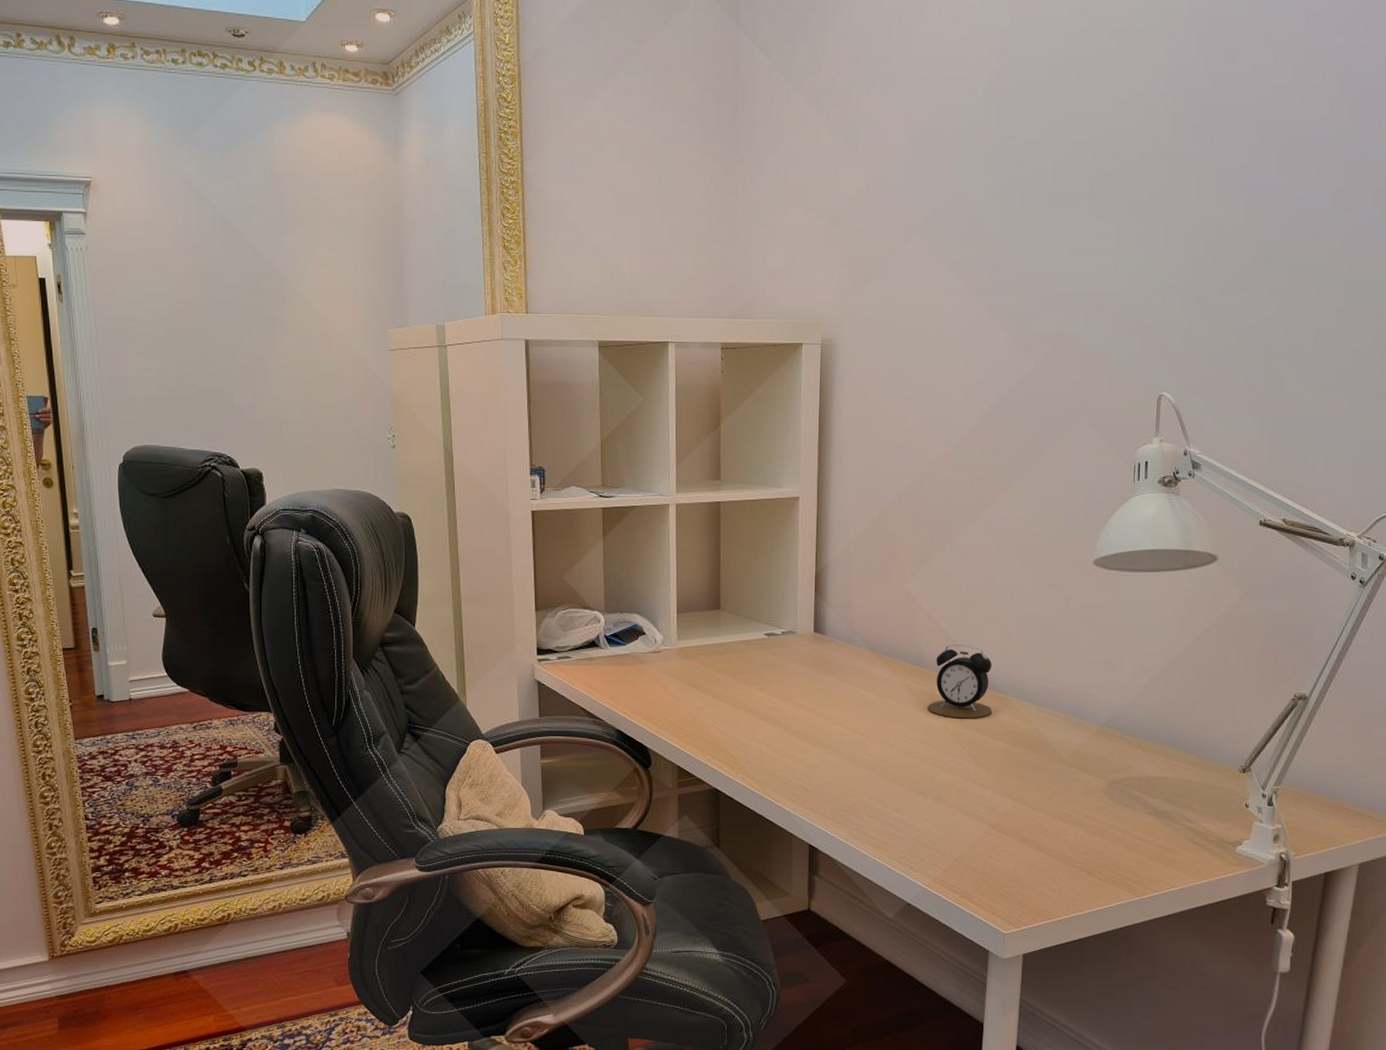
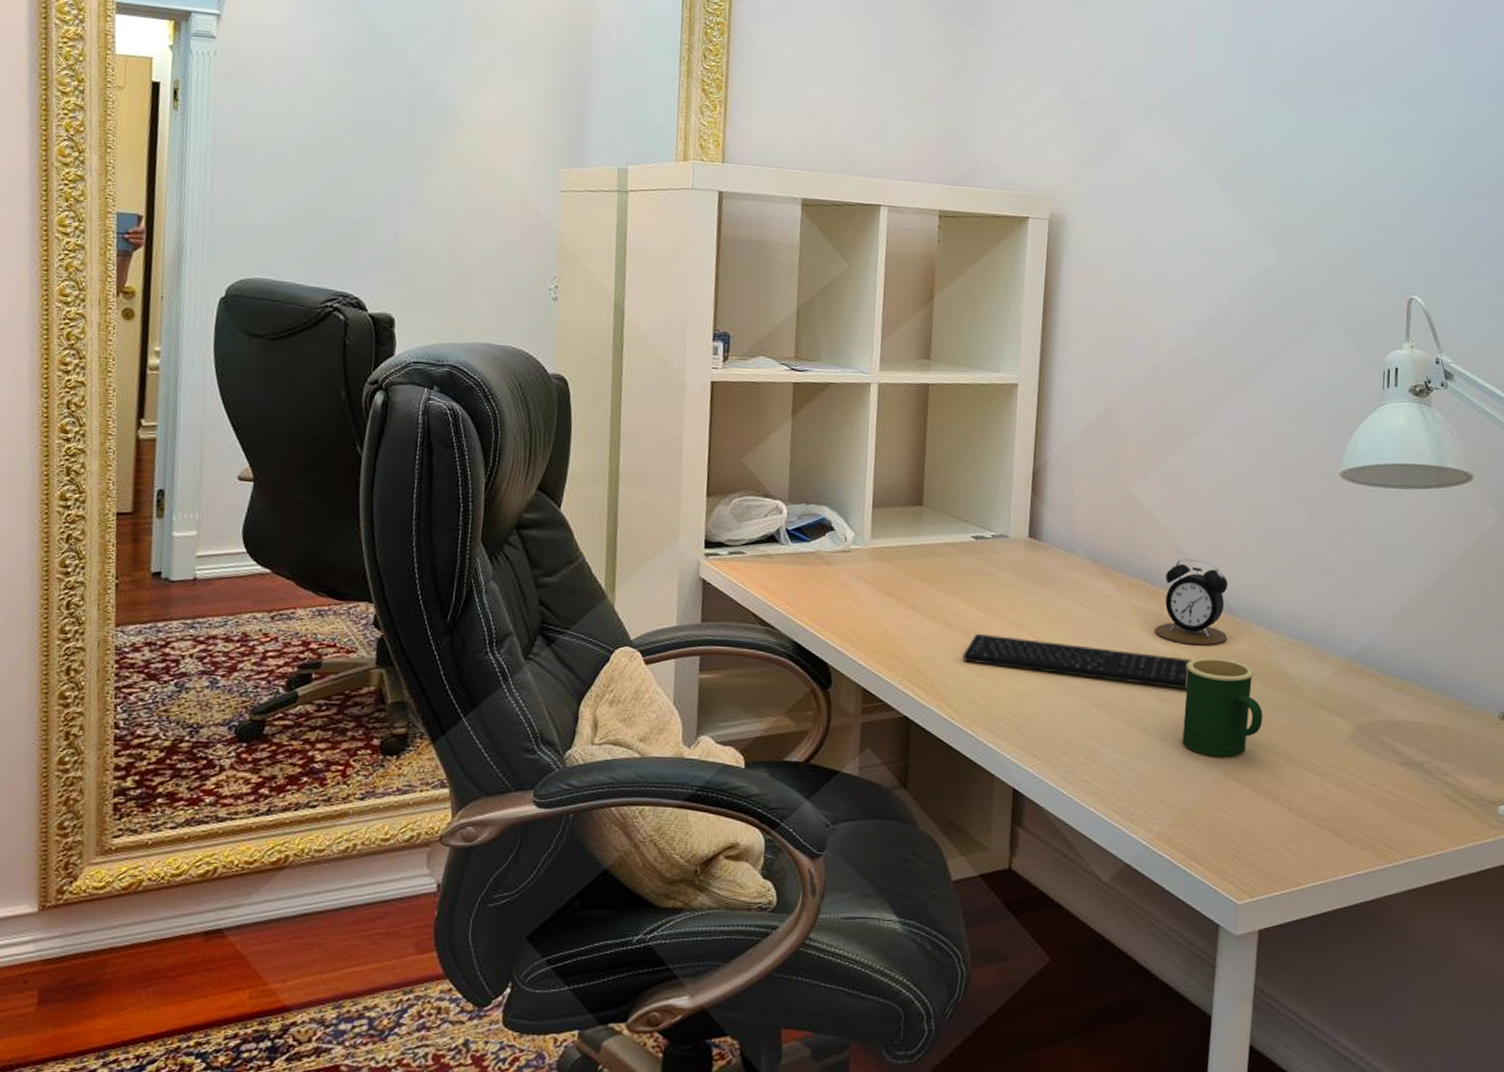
keyboard: none [761,716,961,757] -> present [962,633,1193,690]
mug: none [954,728,1025,812] -> present [1182,657,1263,757]

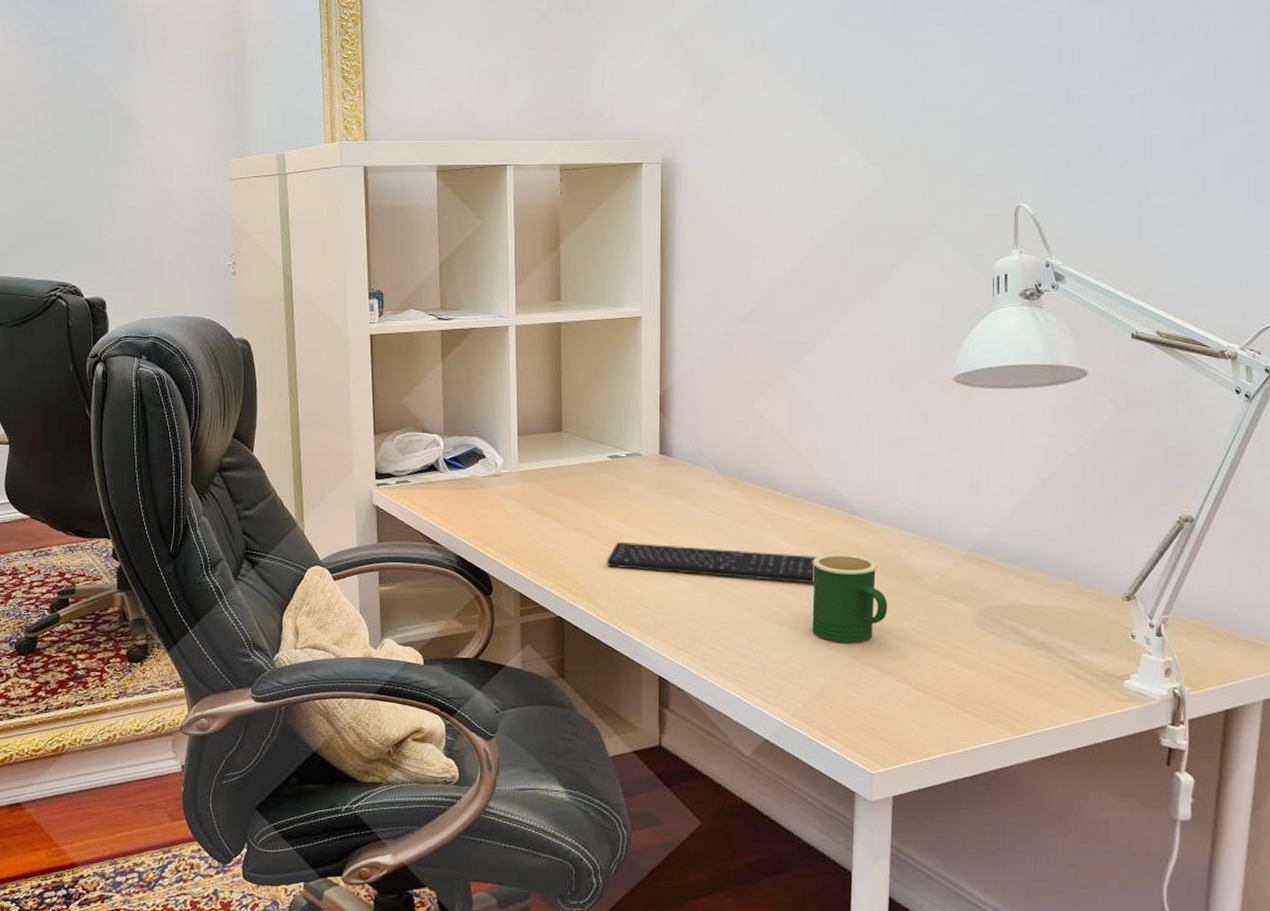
alarm clock: present [1154,558,1229,646] -> none [781,465,850,544]

